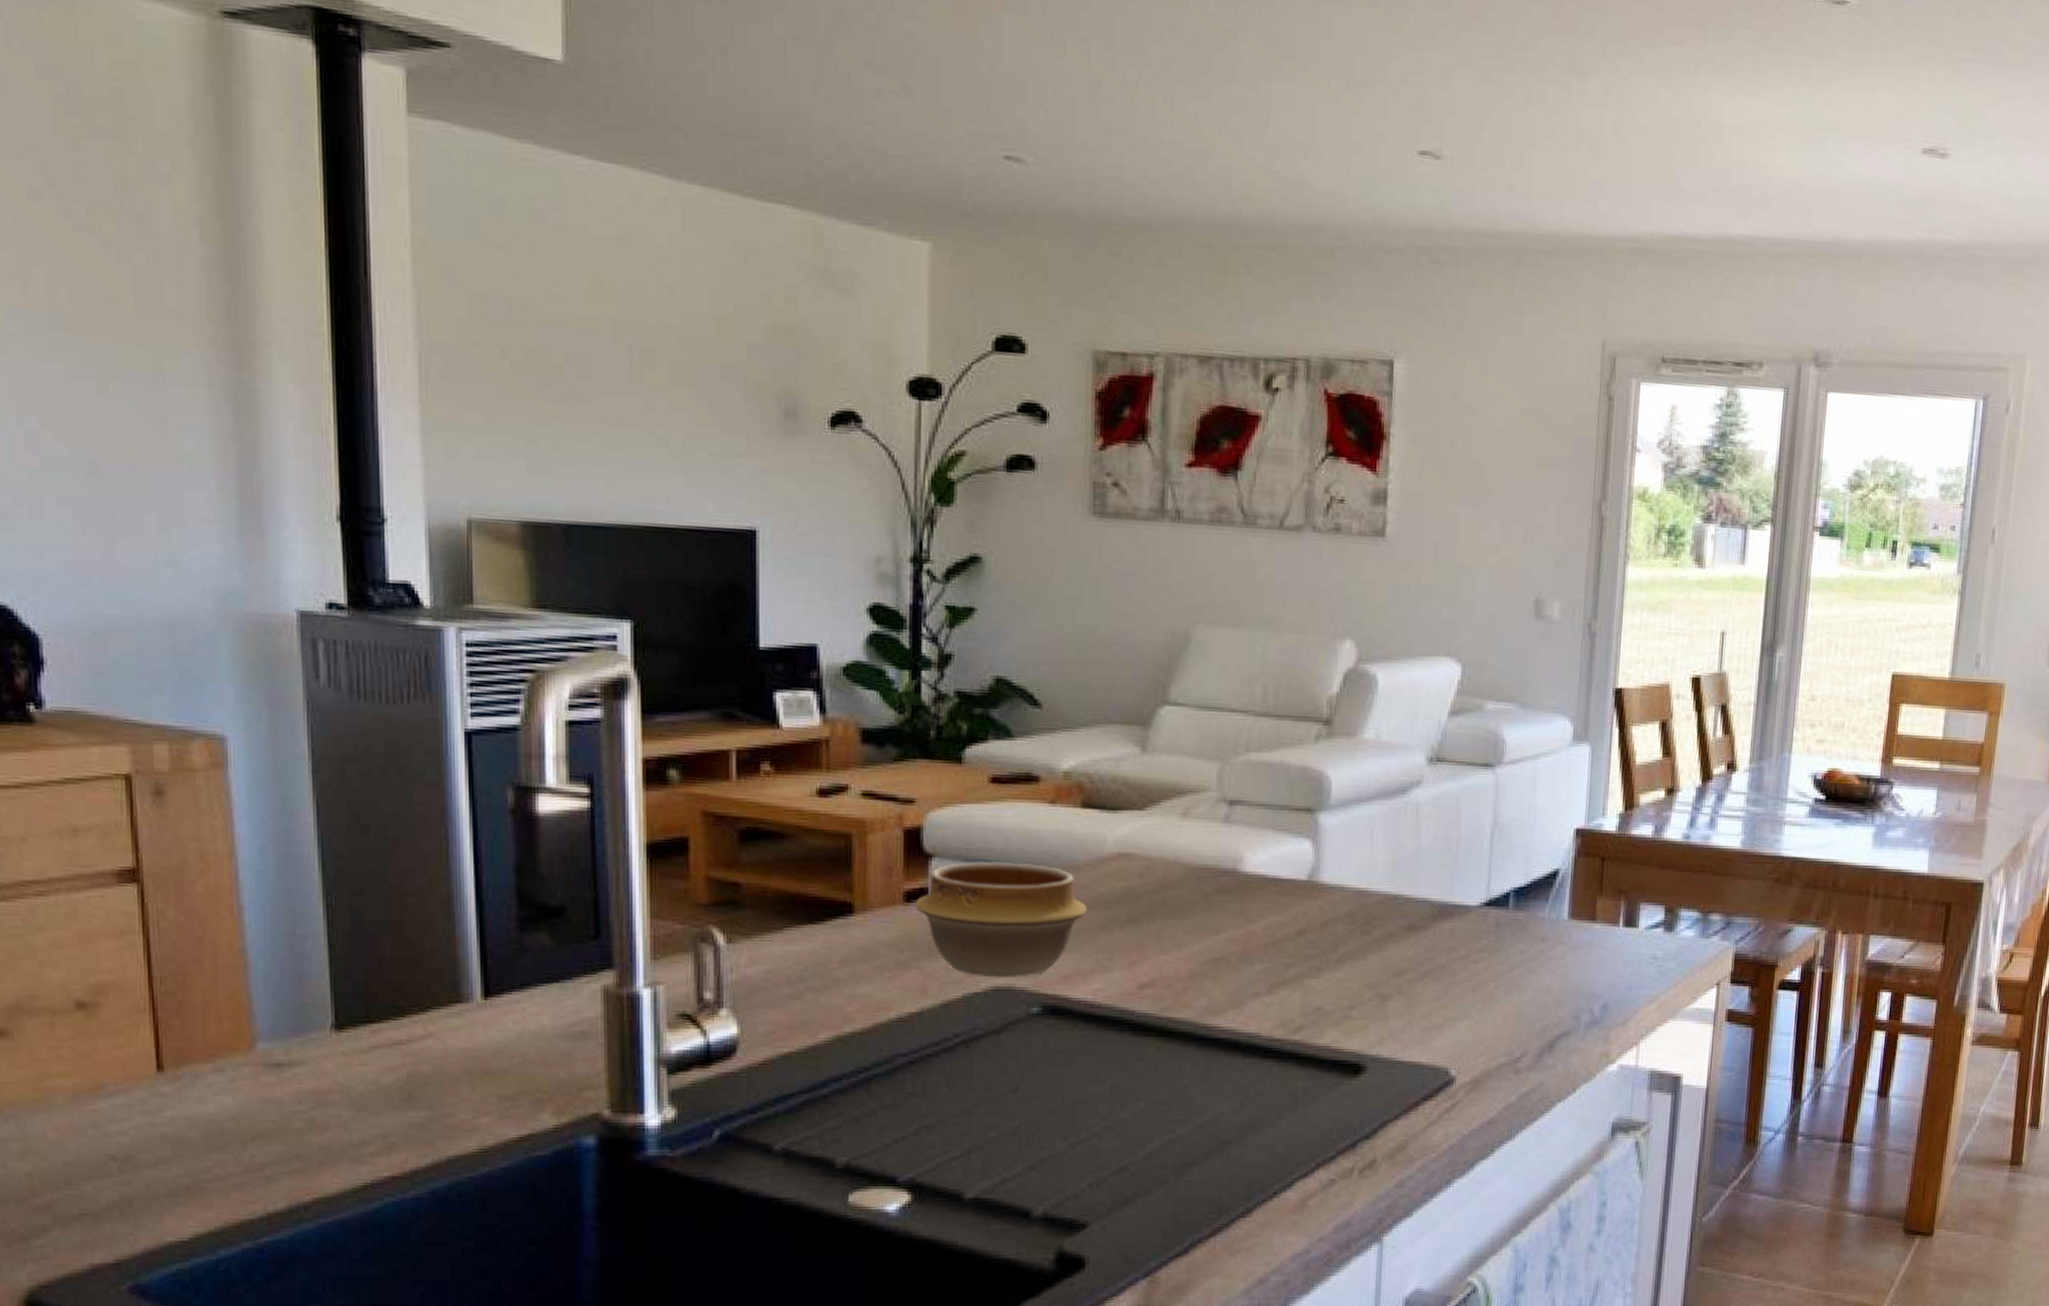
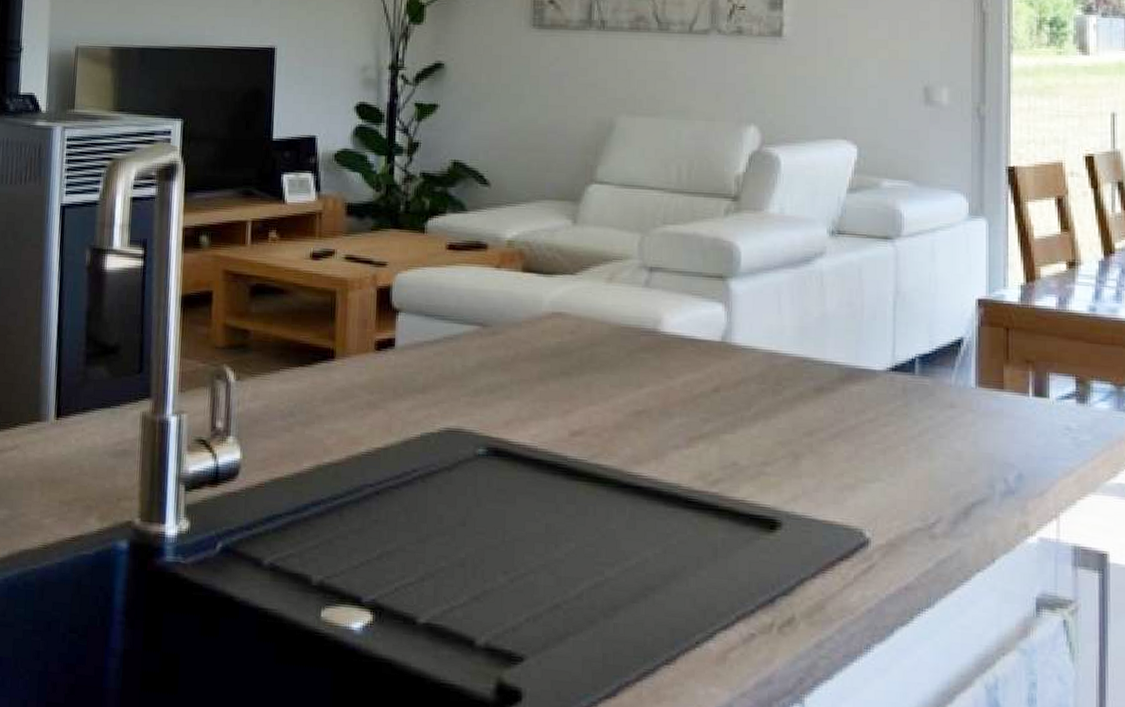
bowl: present [915,862,1088,978] -> none [384,317,527,421]

